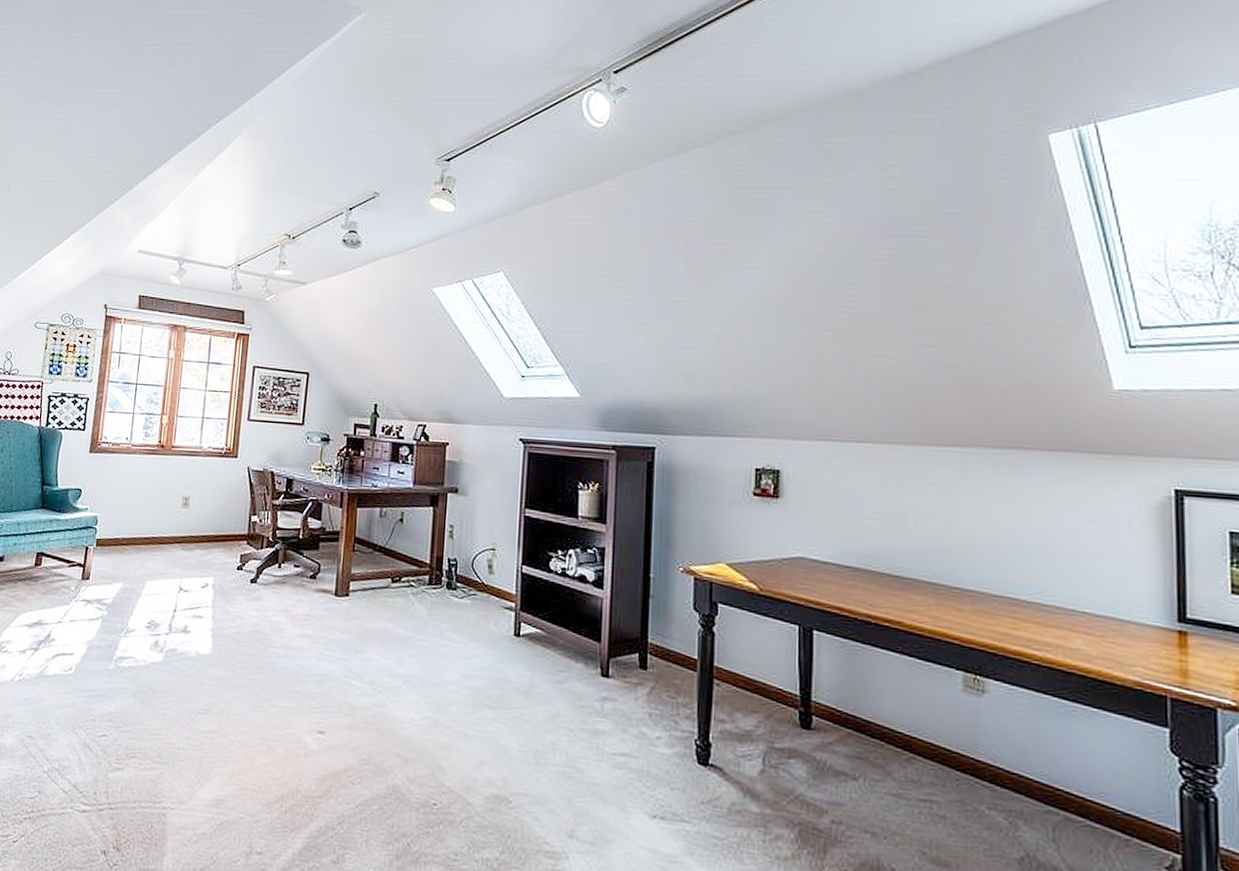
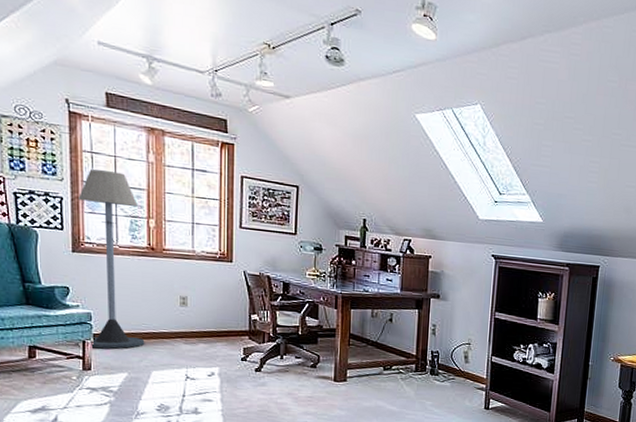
floor lamp: none [94,369,154,556] -> present [78,169,145,349]

